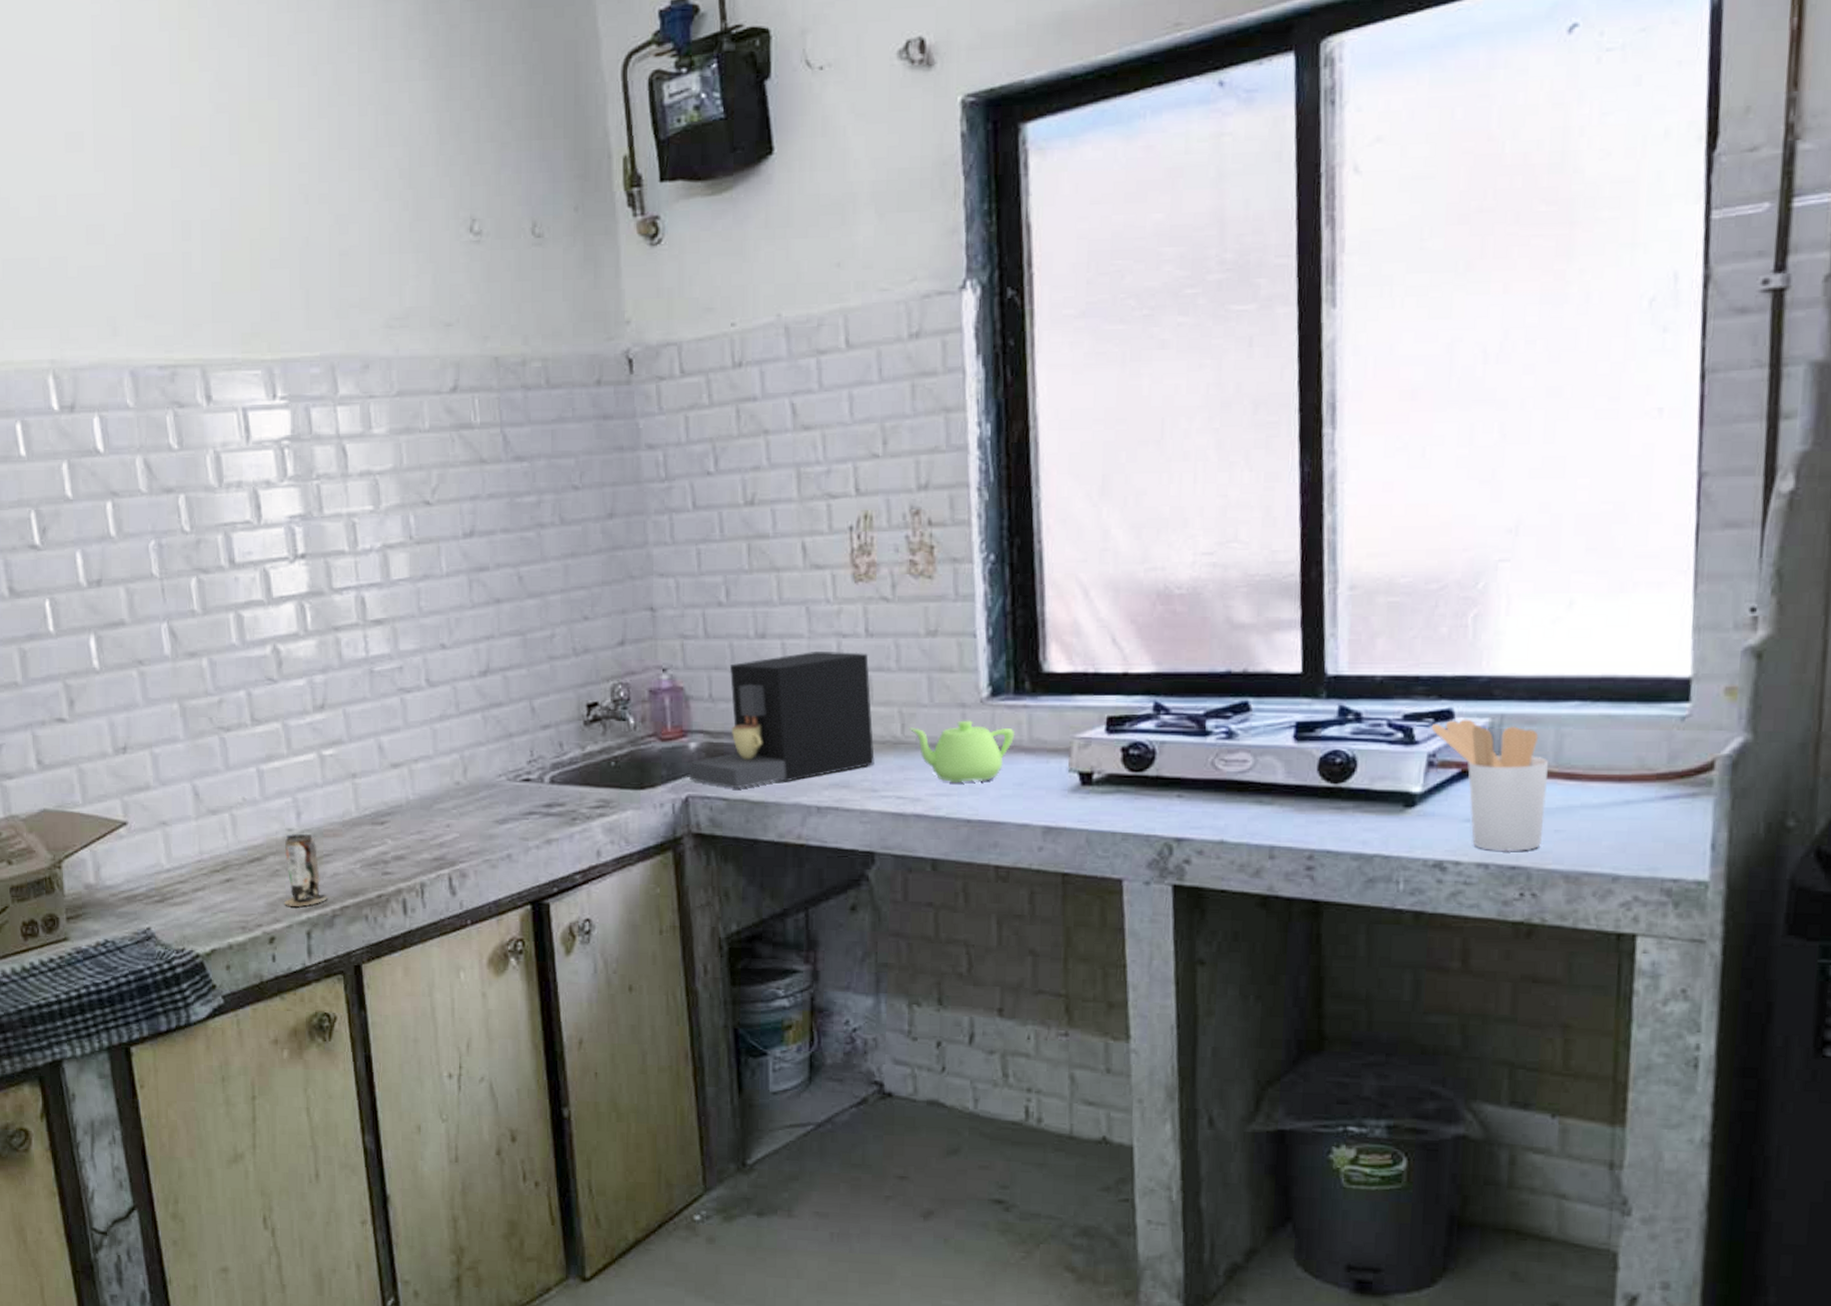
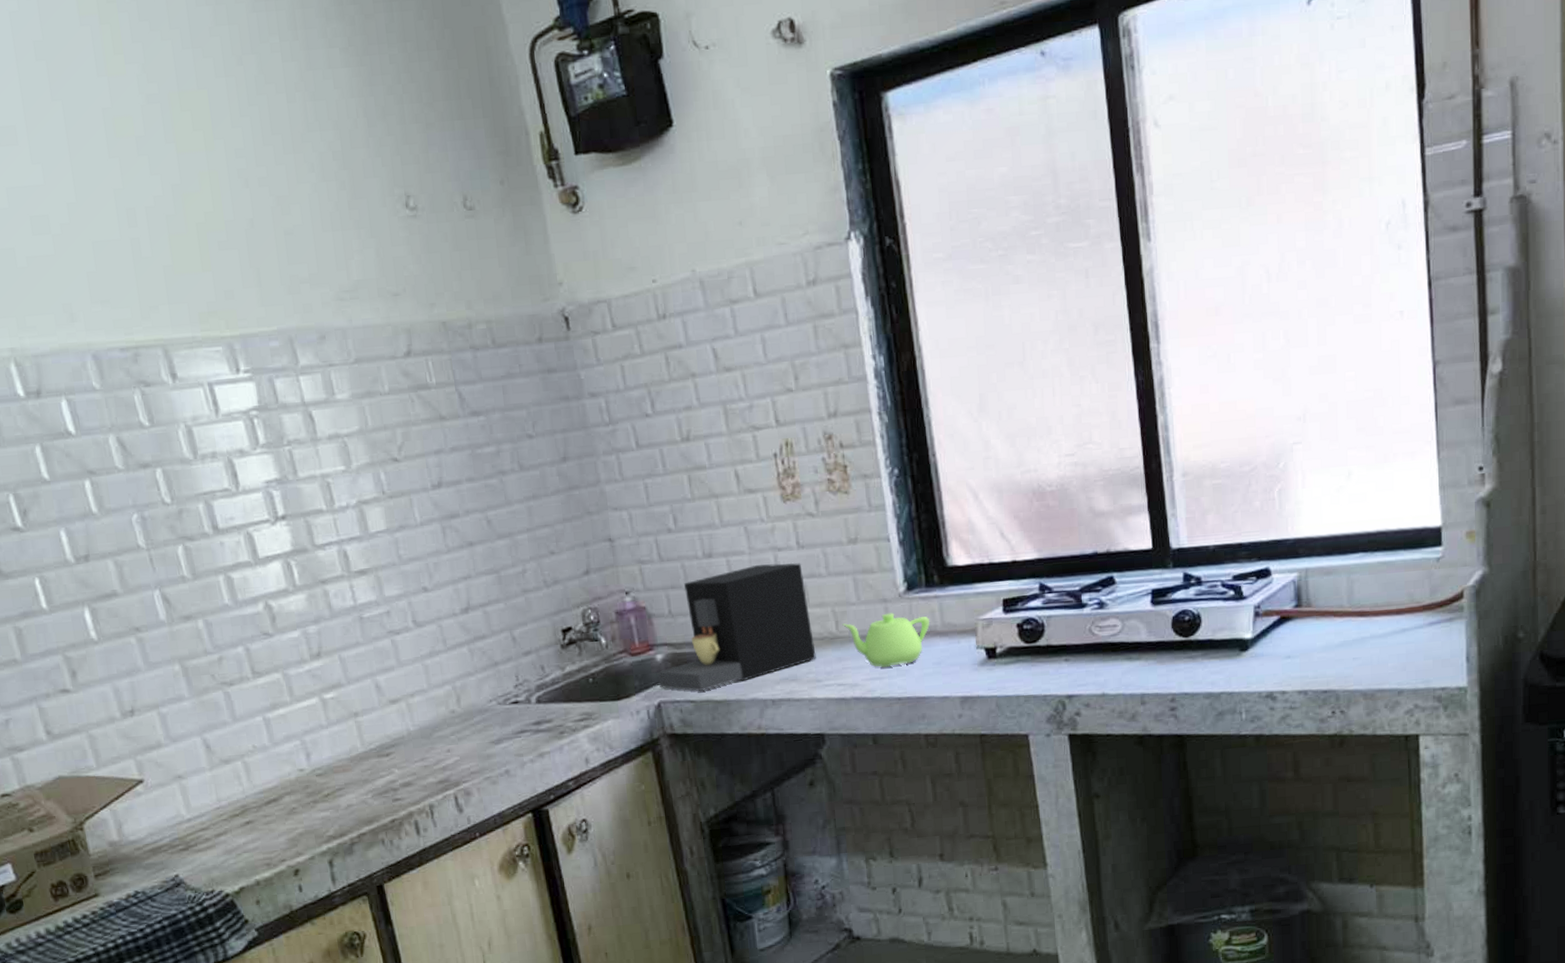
can: present [284,834,327,906] -> none [297,772,344,840]
utensil holder: present [1431,719,1550,852] -> none [1254,574,1345,680]

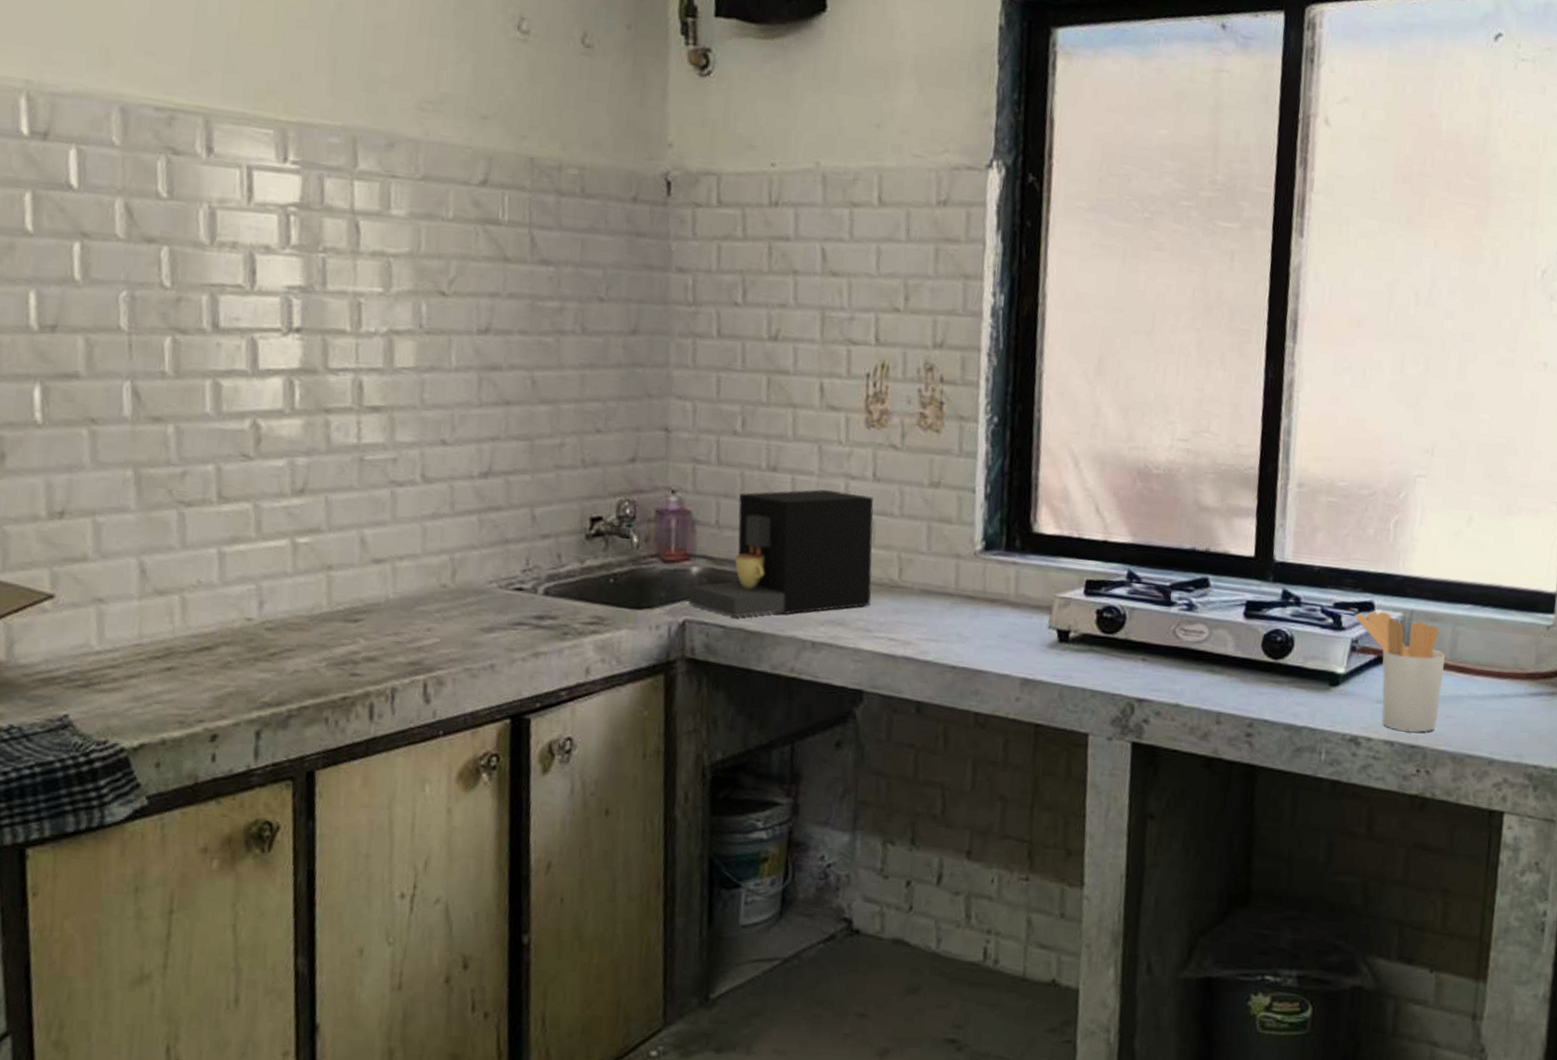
teapot: present [842,612,930,668] -> none [906,570,1003,631]
utensil holder: none [1254,574,1345,680] -> present [1355,611,1446,732]

